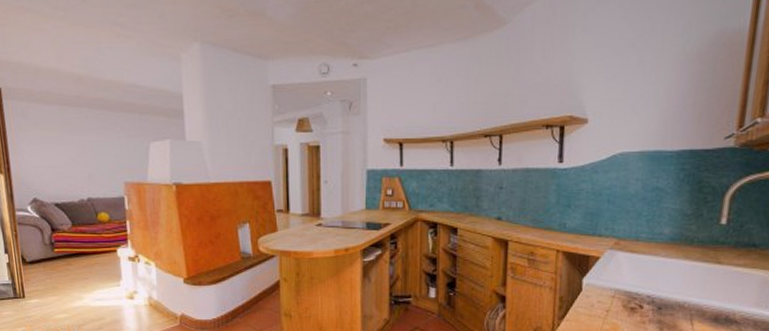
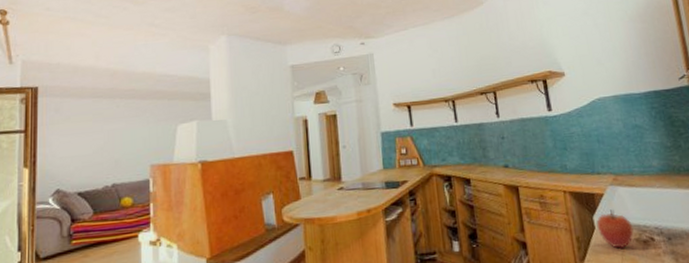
apple: none [584,274,625,312] -> present [597,209,634,248]

